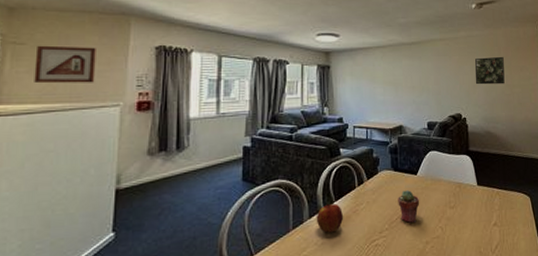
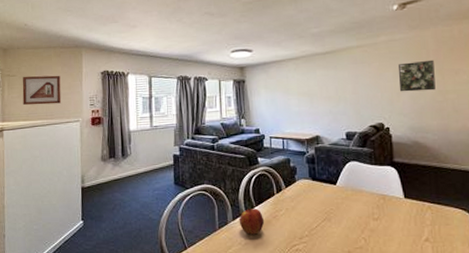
potted succulent: present [398,190,420,223] -> none [317,199,341,231]

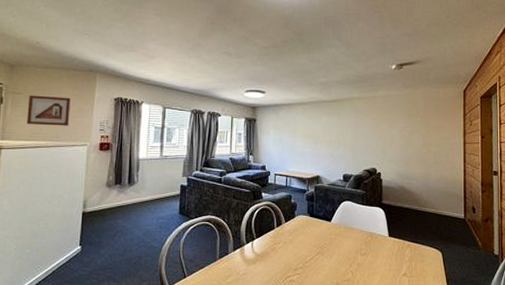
apple: present [239,208,265,235] -> none [239,239,263,265]
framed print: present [399,59,436,92] -> none [391,116,422,143]

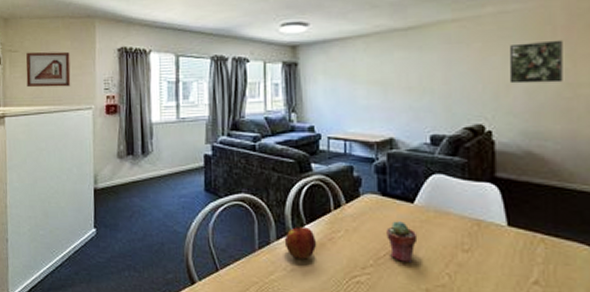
apple: none [239,239,263,265] -> present [284,225,317,260]
potted succulent: none [312,235,333,264] -> present [386,221,418,262]
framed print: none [391,116,422,143] -> present [509,39,562,84]

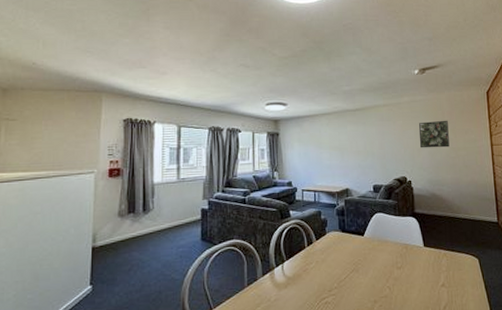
picture frame: present [26,51,71,88] -> none [24,120,74,154]
apple: present [284,225,317,260] -> none [269,262,295,290]
potted succulent: present [386,221,418,262] -> none [346,251,368,282]

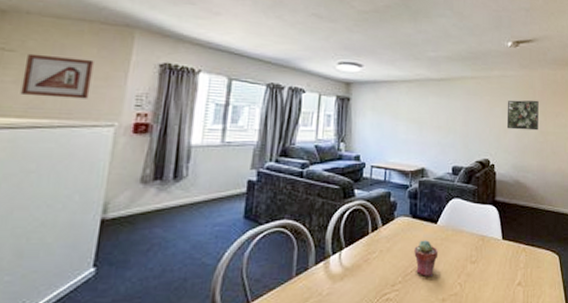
picture frame: none [24,120,74,154] -> present [20,53,94,99]
potted succulent: none [346,251,368,282] -> present [414,240,439,276]

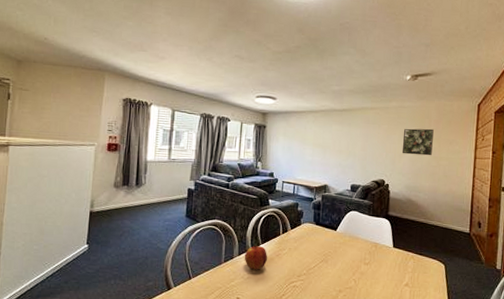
picture frame: present [20,53,94,99] -> none [34,92,79,125]
apple: none [322,249,354,283] -> present [244,245,268,270]
potted succulent: present [414,240,439,276] -> none [316,243,337,272]

